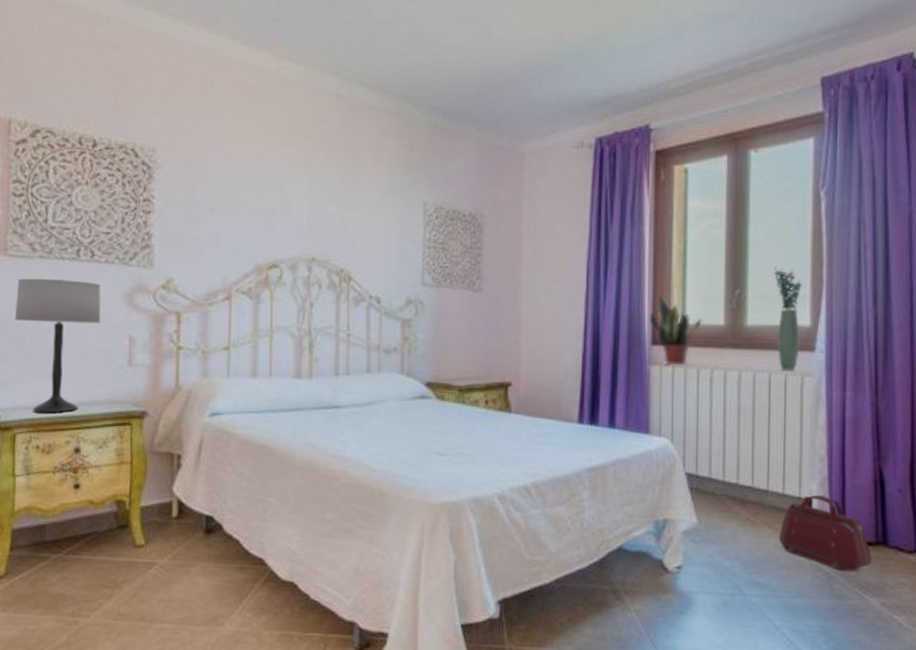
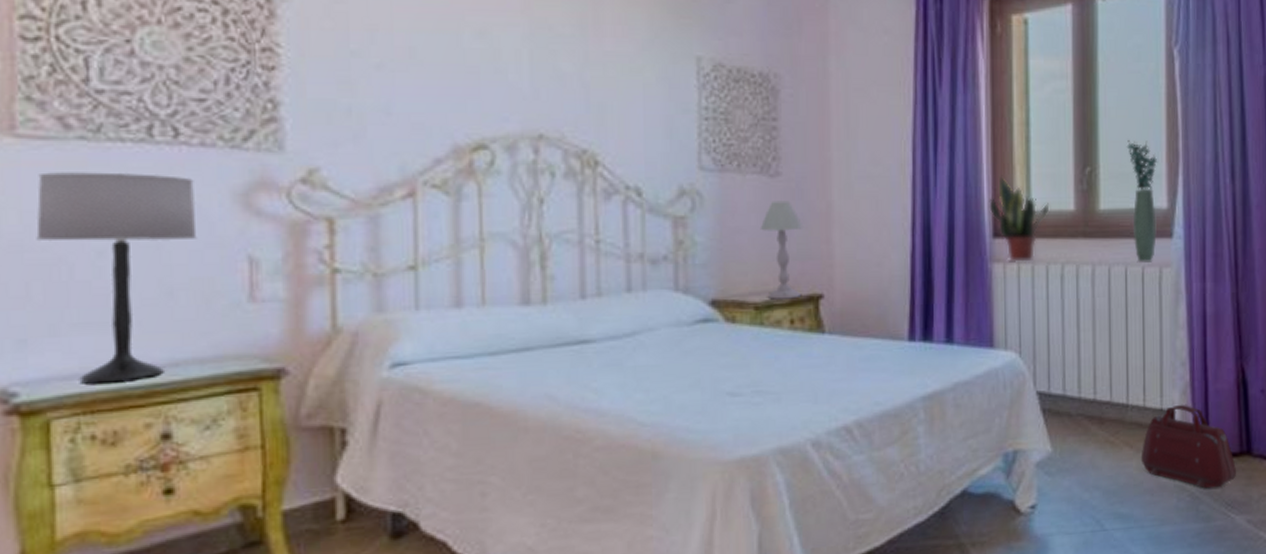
table lamp: none [465,310,497,385] -> present [760,200,802,300]

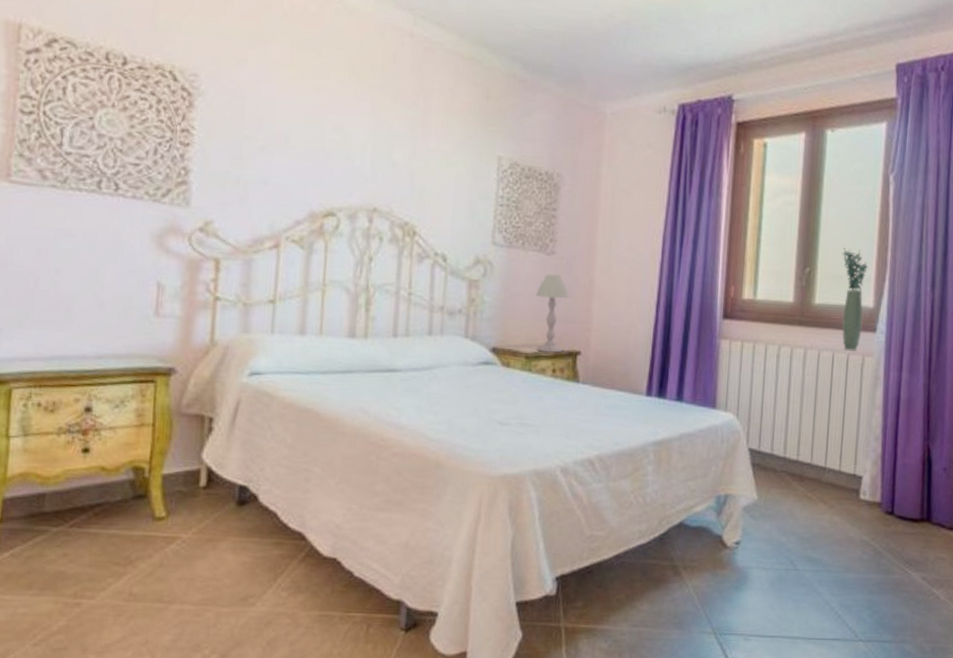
table lamp: present [36,172,197,383] -> none [16,209,125,366]
potted plant: present [989,175,1050,263] -> none [721,268,773,342]
handbag: present [1141,404,1236,489] -> none [833,472,916,547]

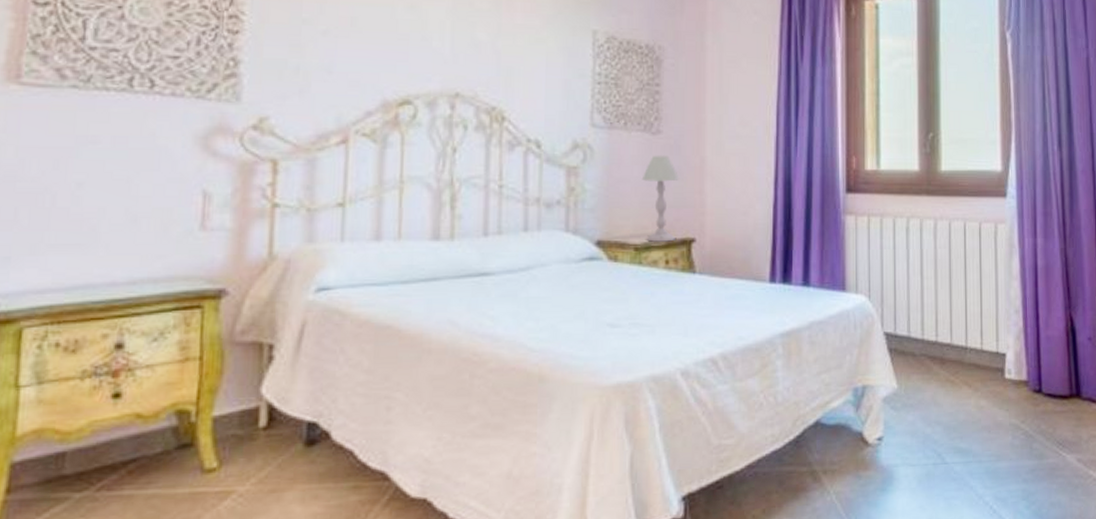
vase: present [842,247,869,351] -> none [965,109,993,219]

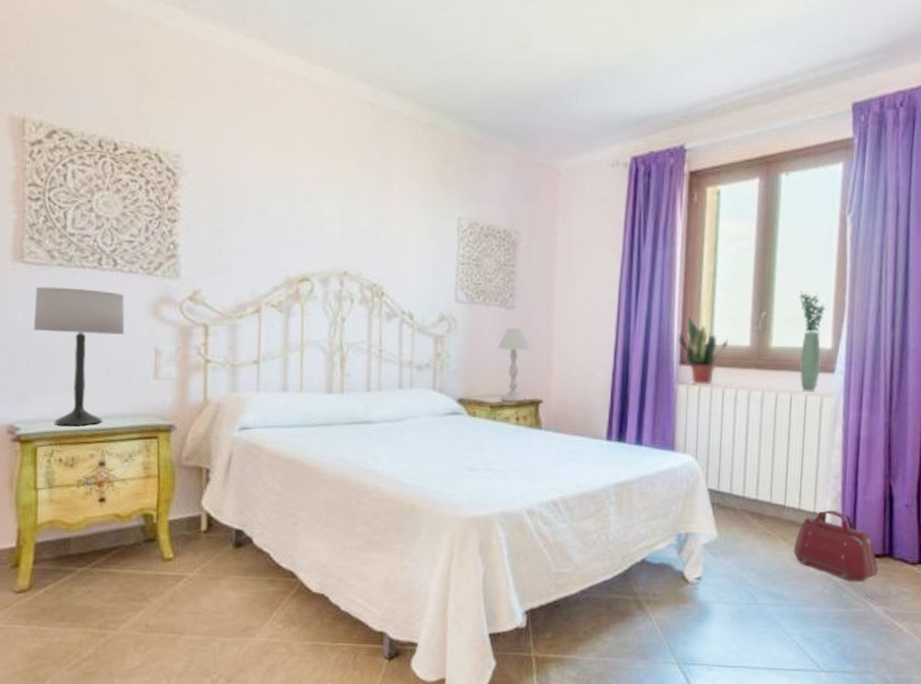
table lamp: none [28,115,163,297] -> present [33,286,125,426]
potted plant: none [843,138,897,216] -> present [678,315,729,386]
vase: none [965,109,993,219] -> present [798,290,826,392]
handbag: none [978,348,1067,428] -> present [793,510,878,581]

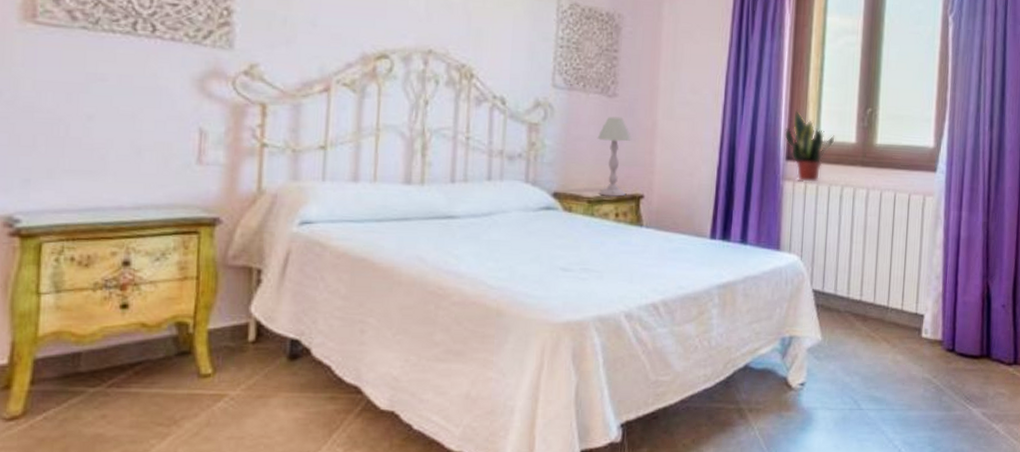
table lamp: present [33,286,125,426] -> none [44,52,164,218]
handbag: present [793,510,878,581] -> none [895,310,976,383]
vase: present [798,290,826,392] -> none [903,88,929,191]

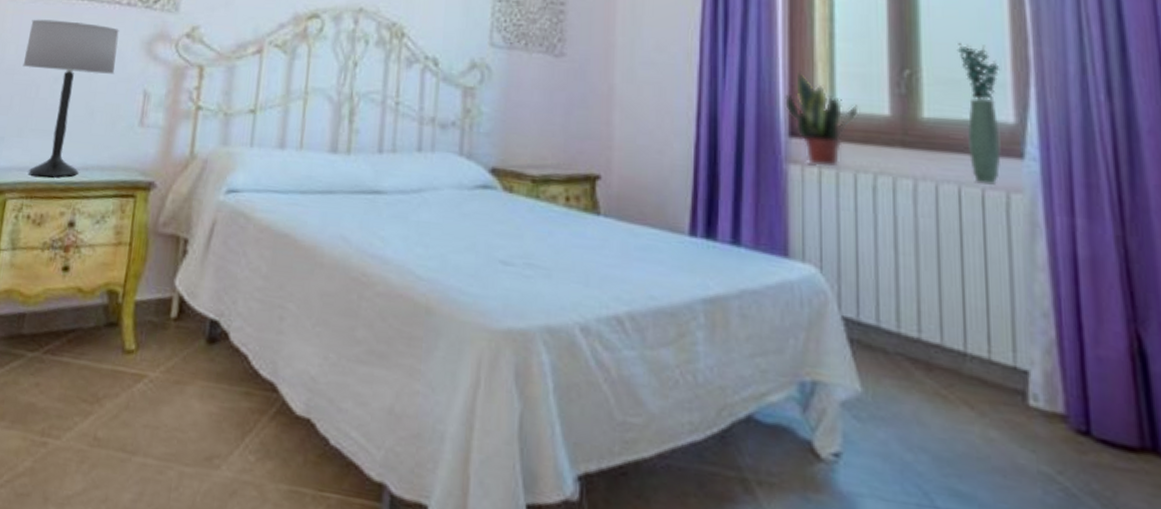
table lamp: none [44,52,164,218] -> present [22,19,119,177]
table lamp: present [597,116,631,197] -> none [542,79,583,176]
vase: none [903,88,929,191] -> present [957,42,1001,185]

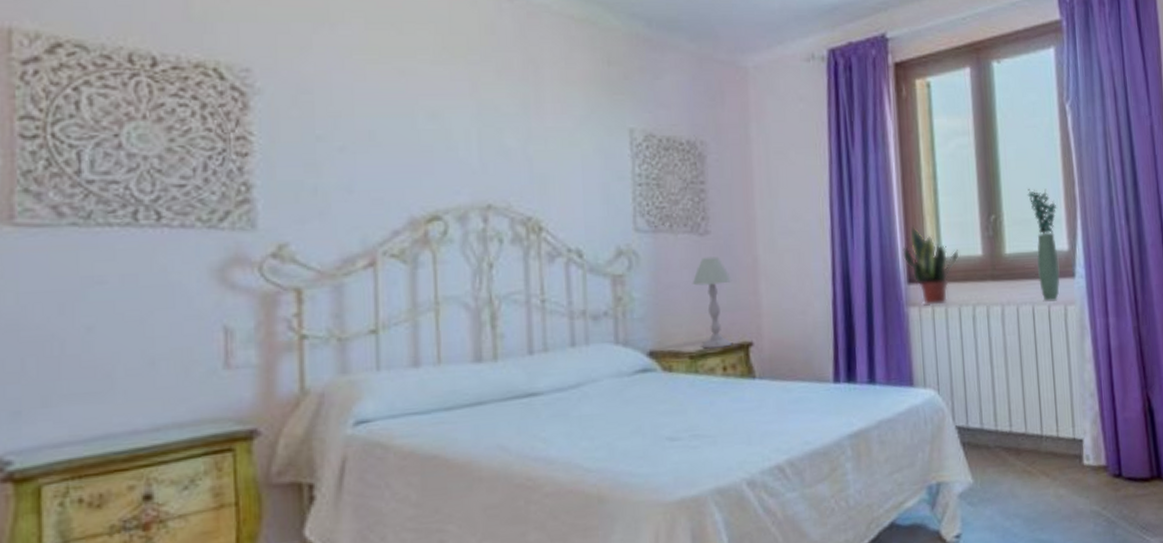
table lamp: present [22,19,119,177] -> none [31,254,177,450]
table lamp: none [542,79,583,176] -> present [692,256,733,349]

